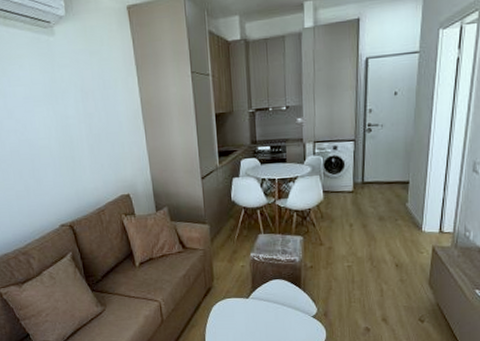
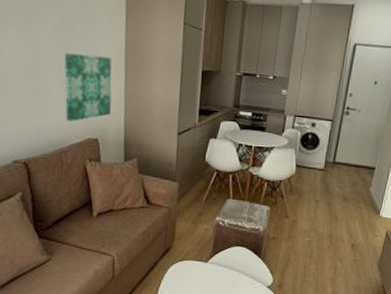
wall art: none [89,117,138,182] -> present [64,53,112,122]

